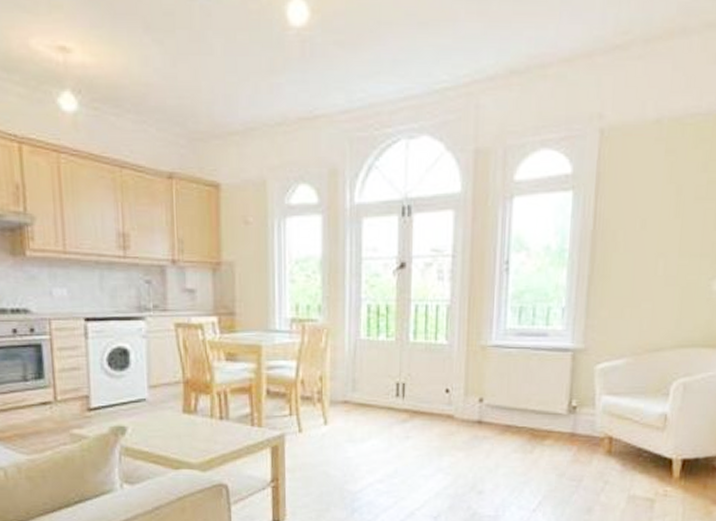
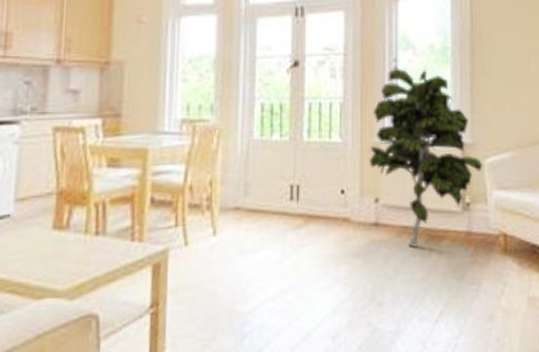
indoor plant: none [474,270,594,444] -> present [369,68,483,247]

